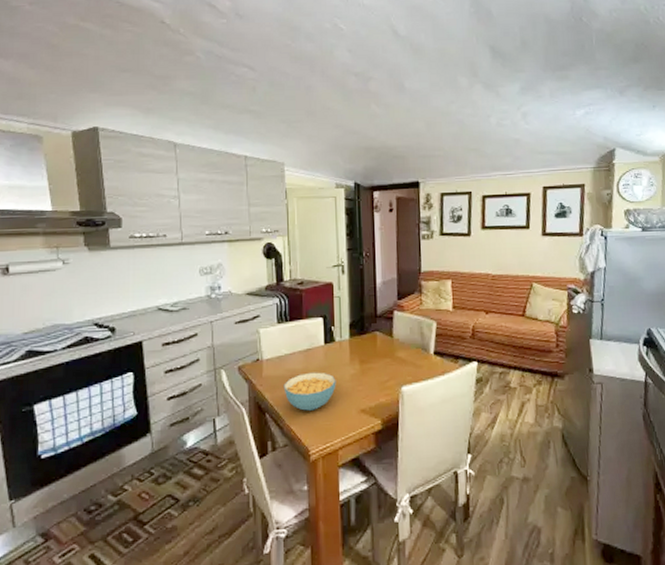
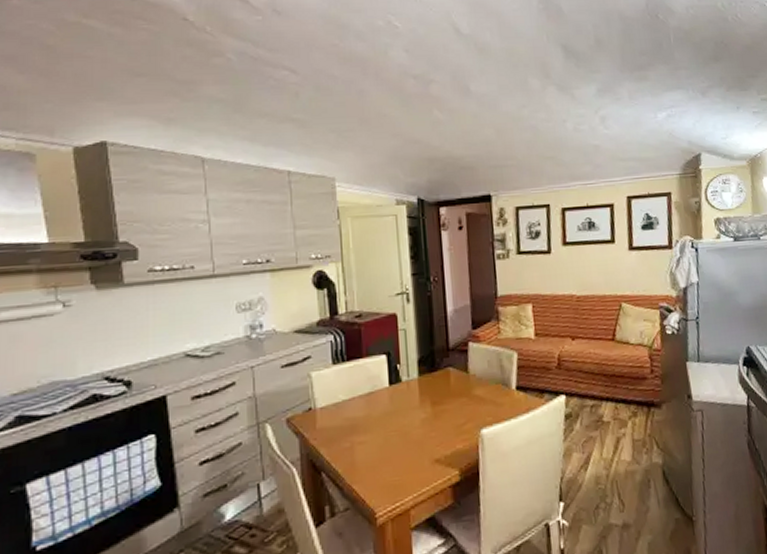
cereal bowl: present [283,372,336,411] -> none [342,418,405,466]

